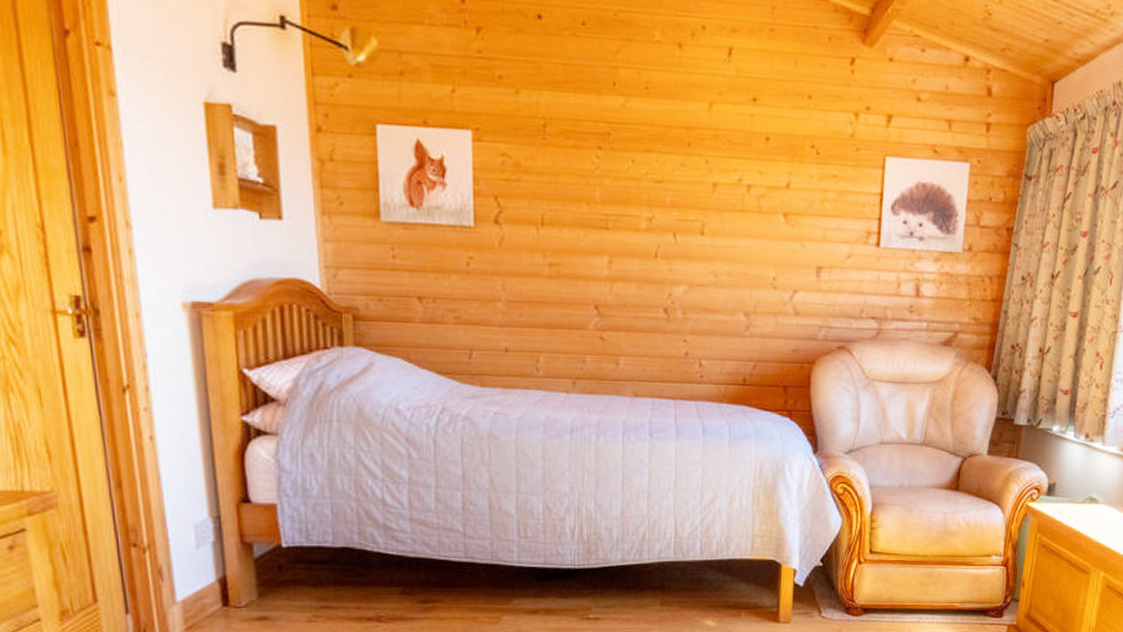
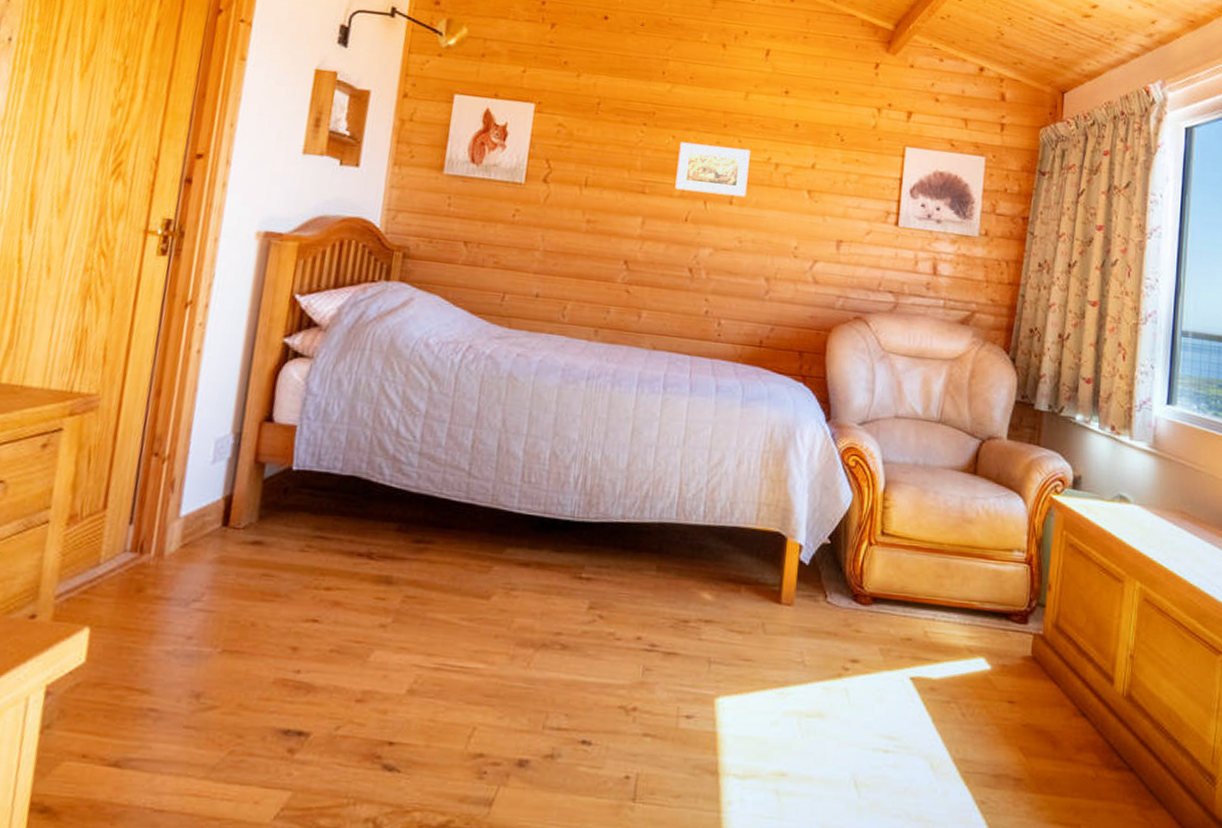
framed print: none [641,166,719,226] -> present [675,142,750,197]

